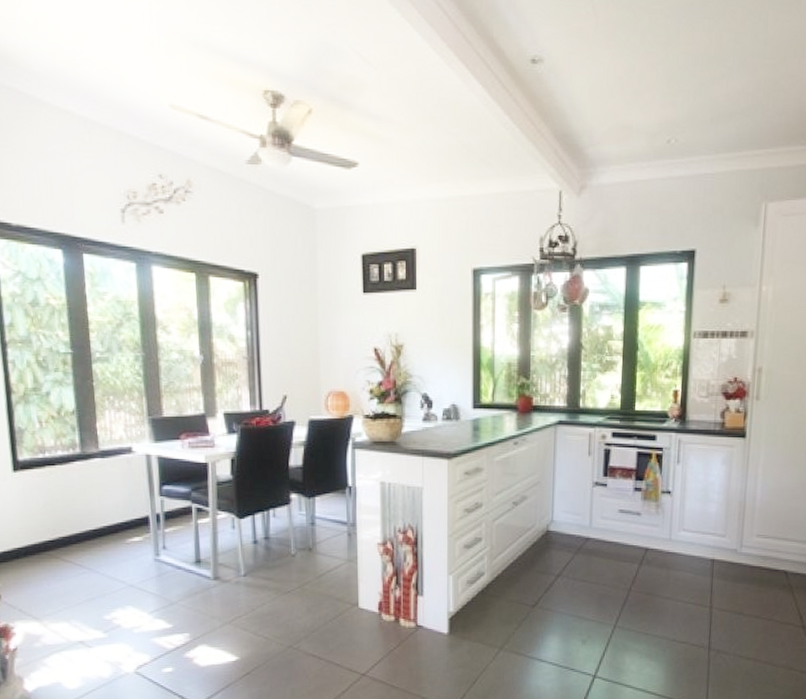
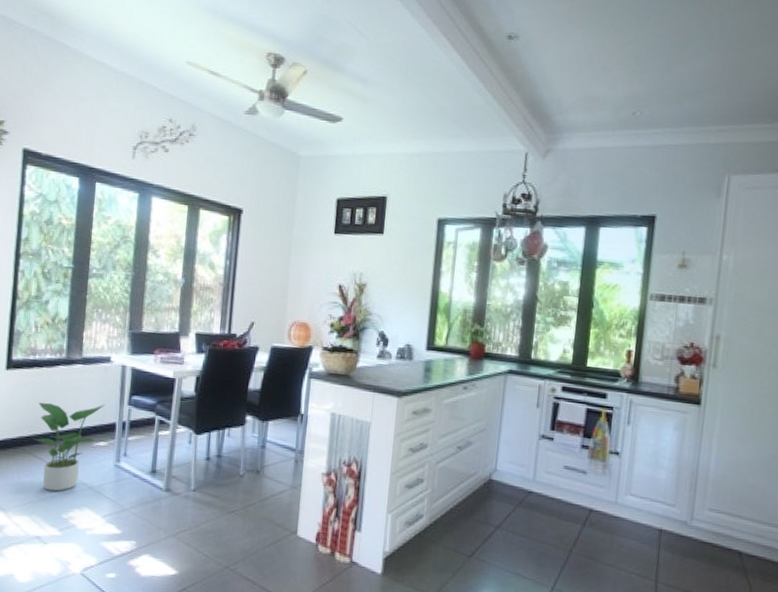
potted plant: none [57,497,134,594] -> present [33,402,106,492]

